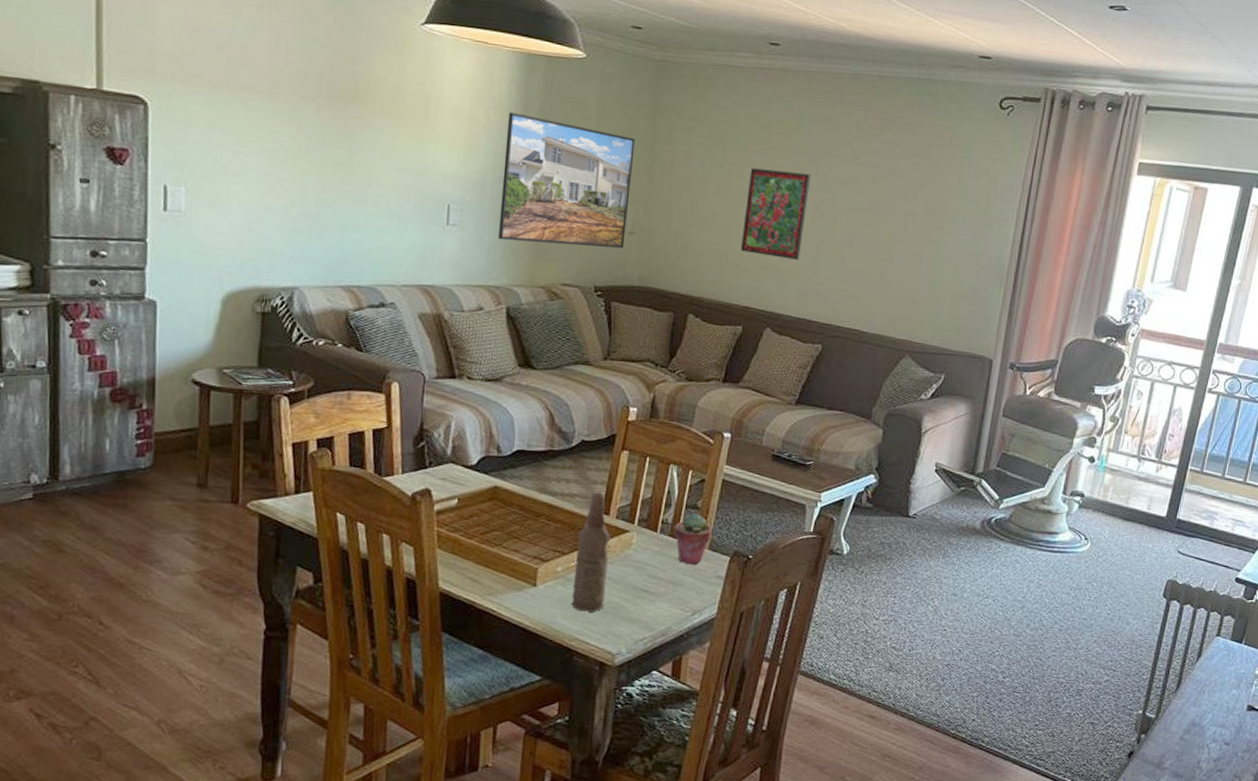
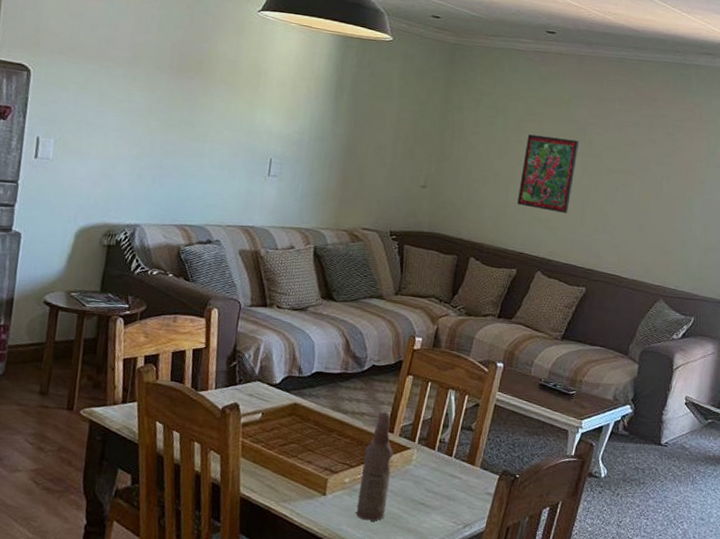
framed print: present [498,112,635,249] -> none [311,83,431,200]
potted succulent: present [673,514,712,565] -> none [449,435,484,482]

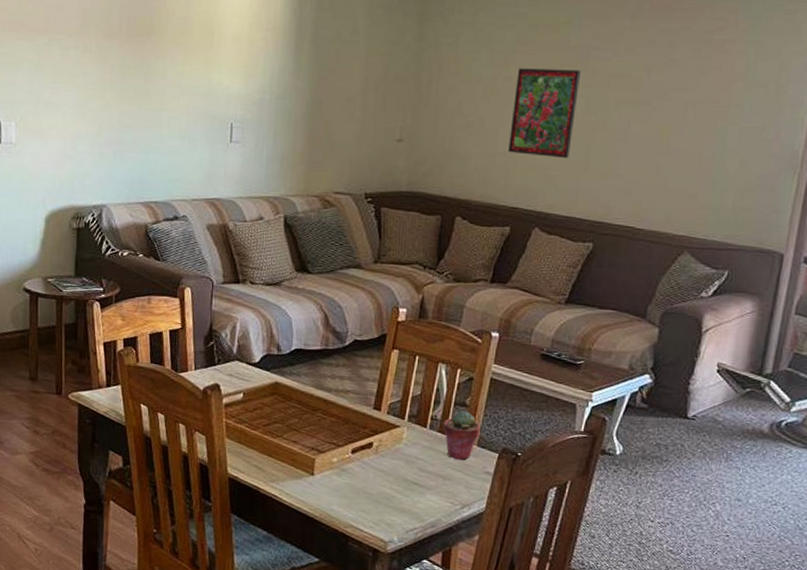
bottle: present [356,411,394,521] -> none [346,388,383,501]
potted succulent: none [449,435,484,482] -> present [442,411,480,461]

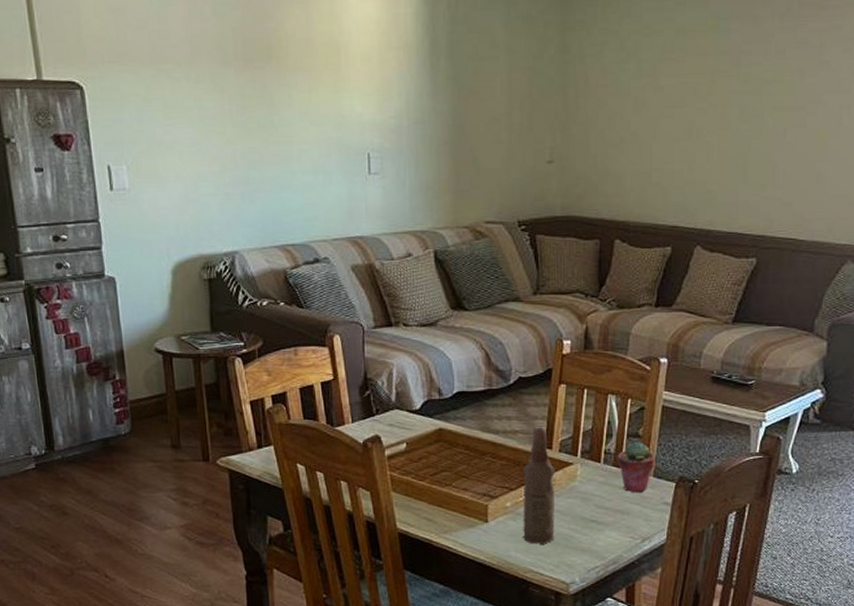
bottle: none [346,388,383,501] -> present [523,427,556,544]
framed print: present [508,68,581,158] -> none [664,76,732,171]

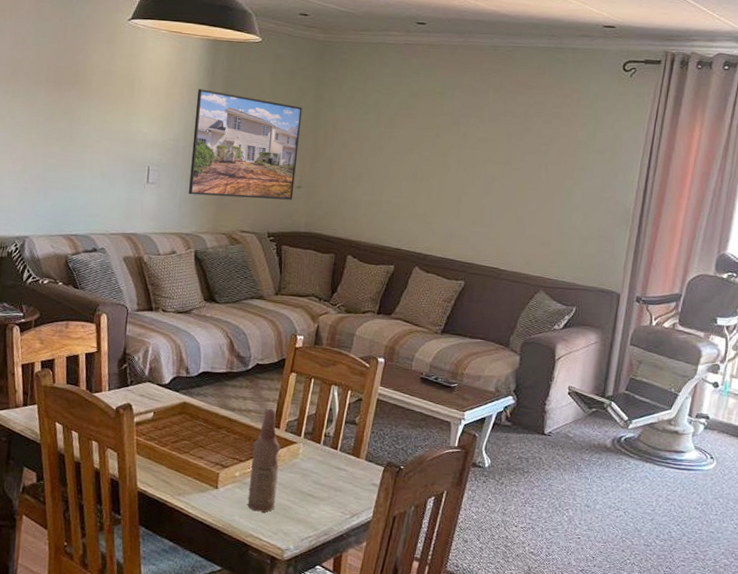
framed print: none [417,50,546,183] -> present [189,88,303,200]
potted succulent: present [616,442,655,493] -> none [334,428,368,474]

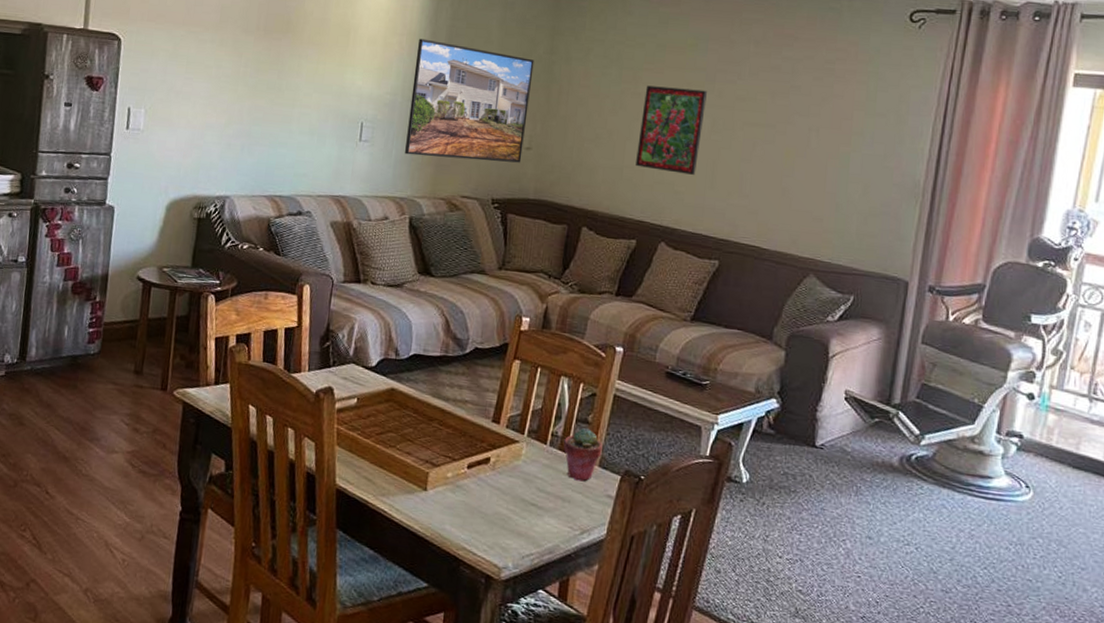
bottle: present [247,408,281,512] -> none [460,399,501,522]
potted succulent: none [334,428,368,474] -> present [563,428,603,482]
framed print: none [393,129,453,207] -> present [636,85,707,175]

